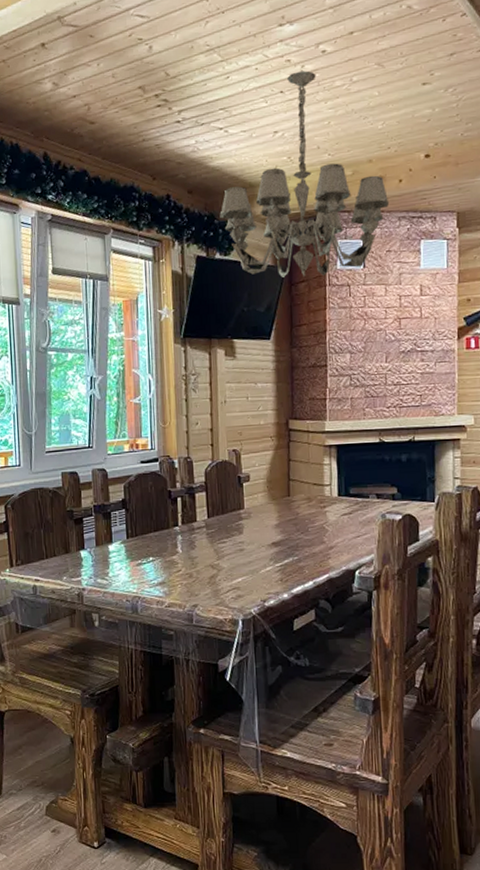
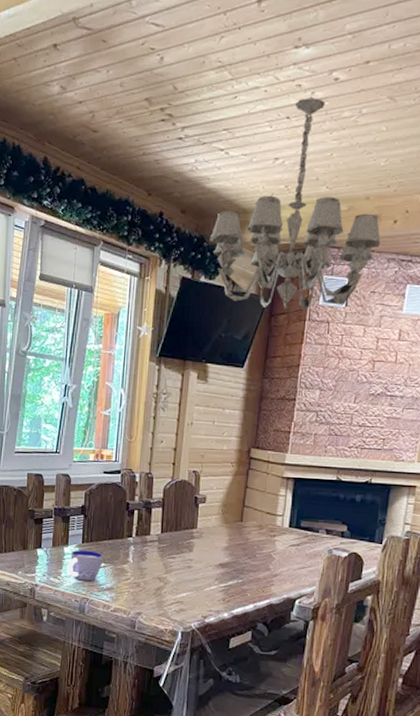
cup: none [113,545,150,579] -> present [66,550,103,581]

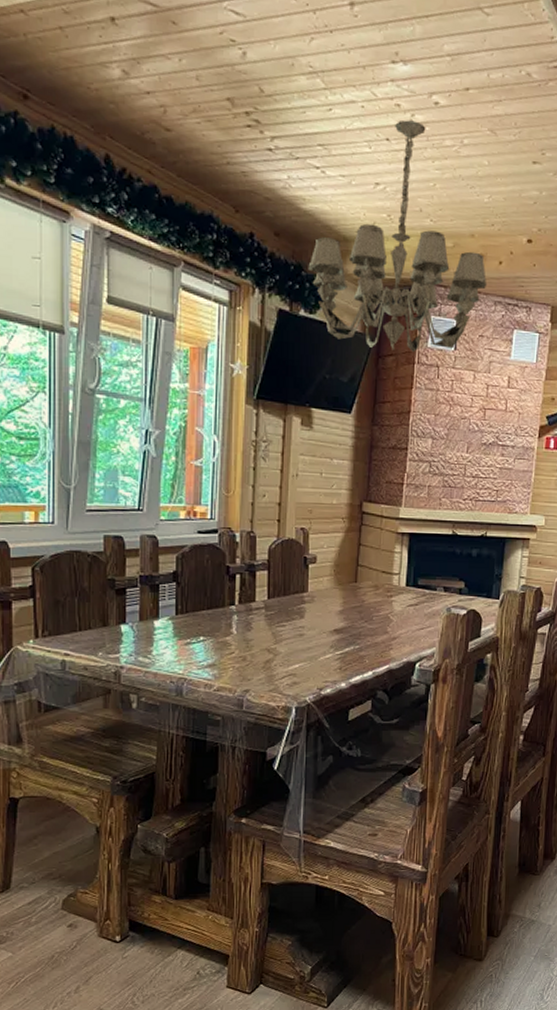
cup: present [66,550,103,581] -> none [158,622,201,658]

